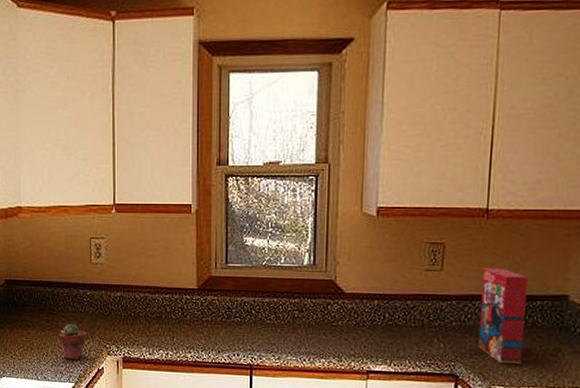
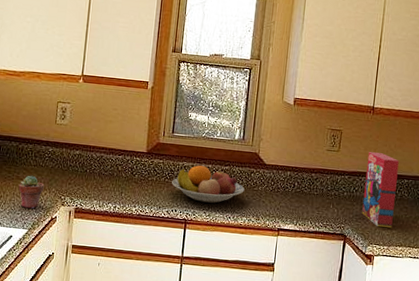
fruit bowl: none [231,300,320,344] -> present [172,165,245,203]

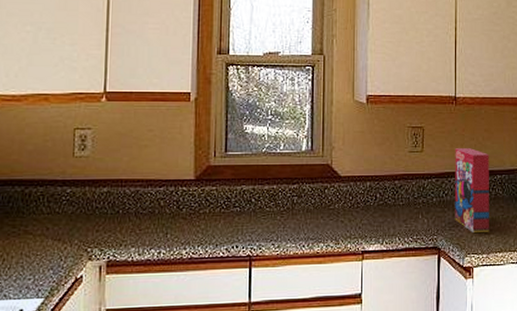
potted succulent: present [18,175,45,209] -> none [27,226,63,271]
fruit bowl: present [172,165,245,203] -> none [229,188,318,232]

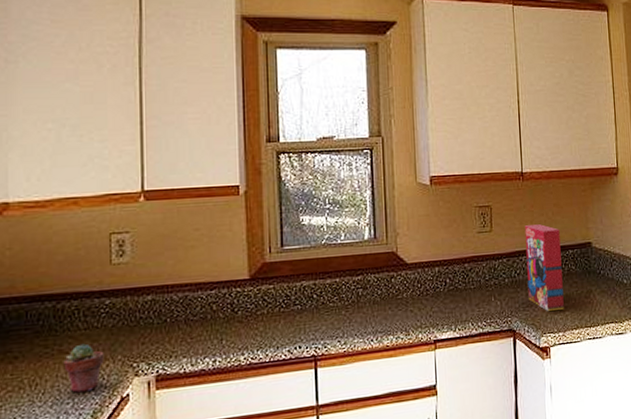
potted succulent: none [27,226,63,271] -> present [63,343,105,393]

